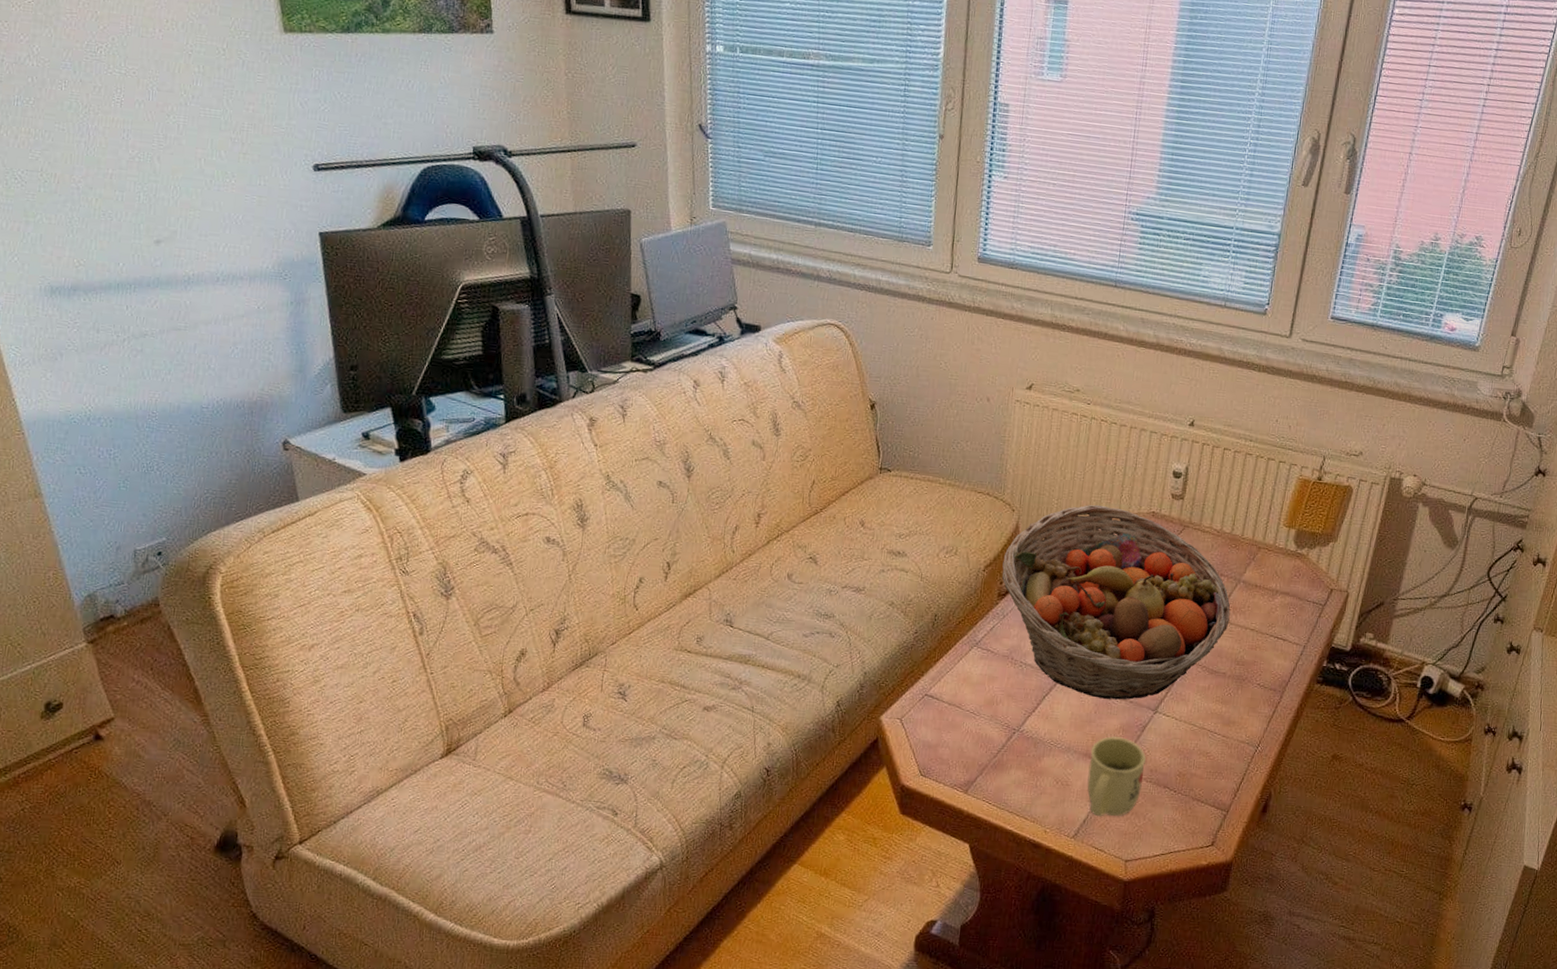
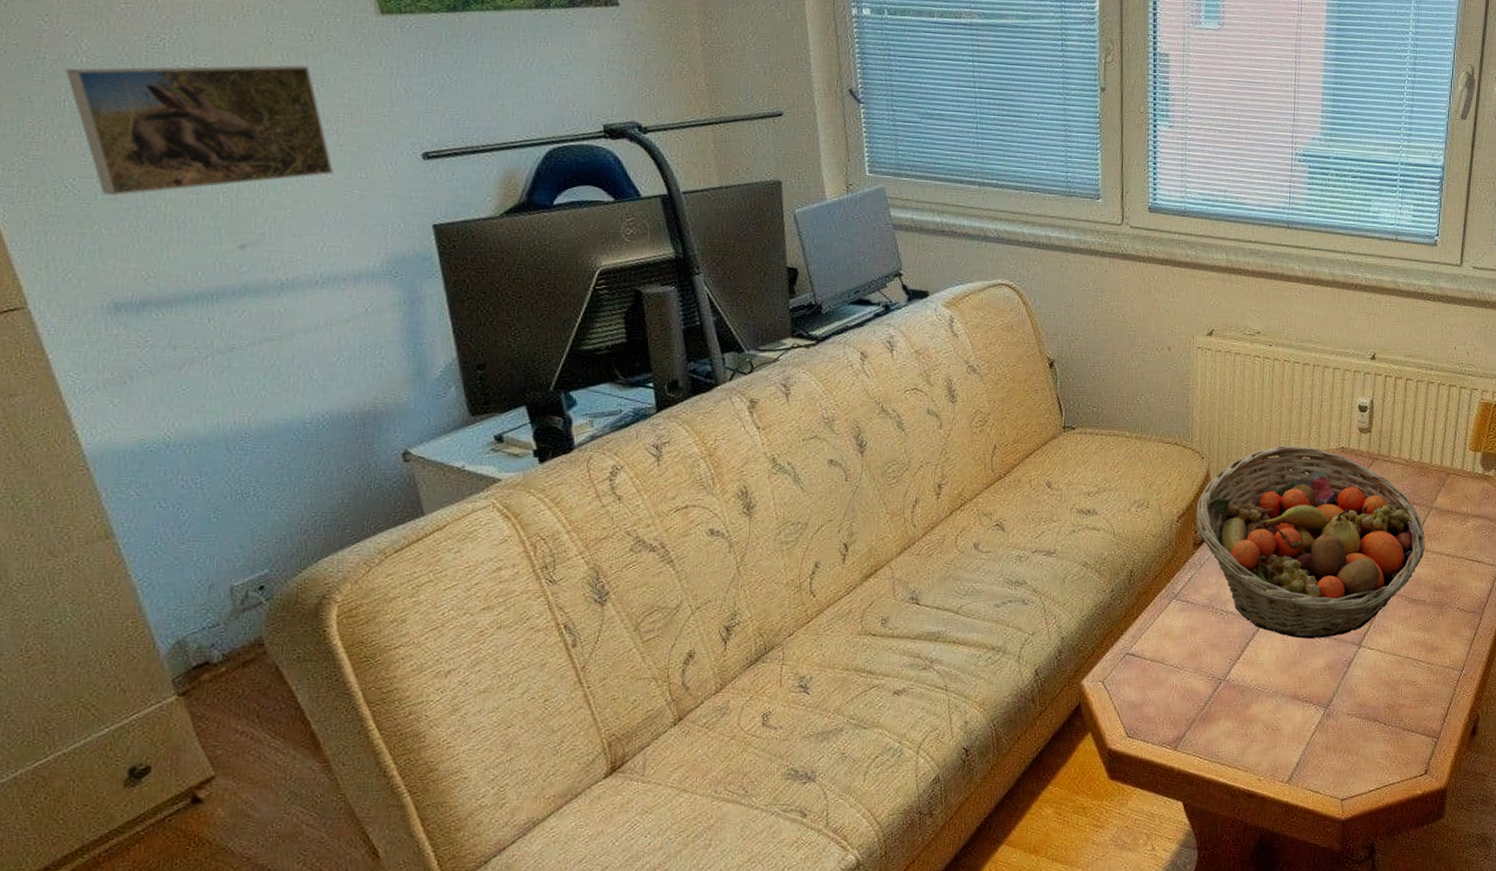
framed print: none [19,71,237,189] -> present [65,65,333,195]
mug: present [1087,736,1146,817] -> none [1297,675,1354,759]

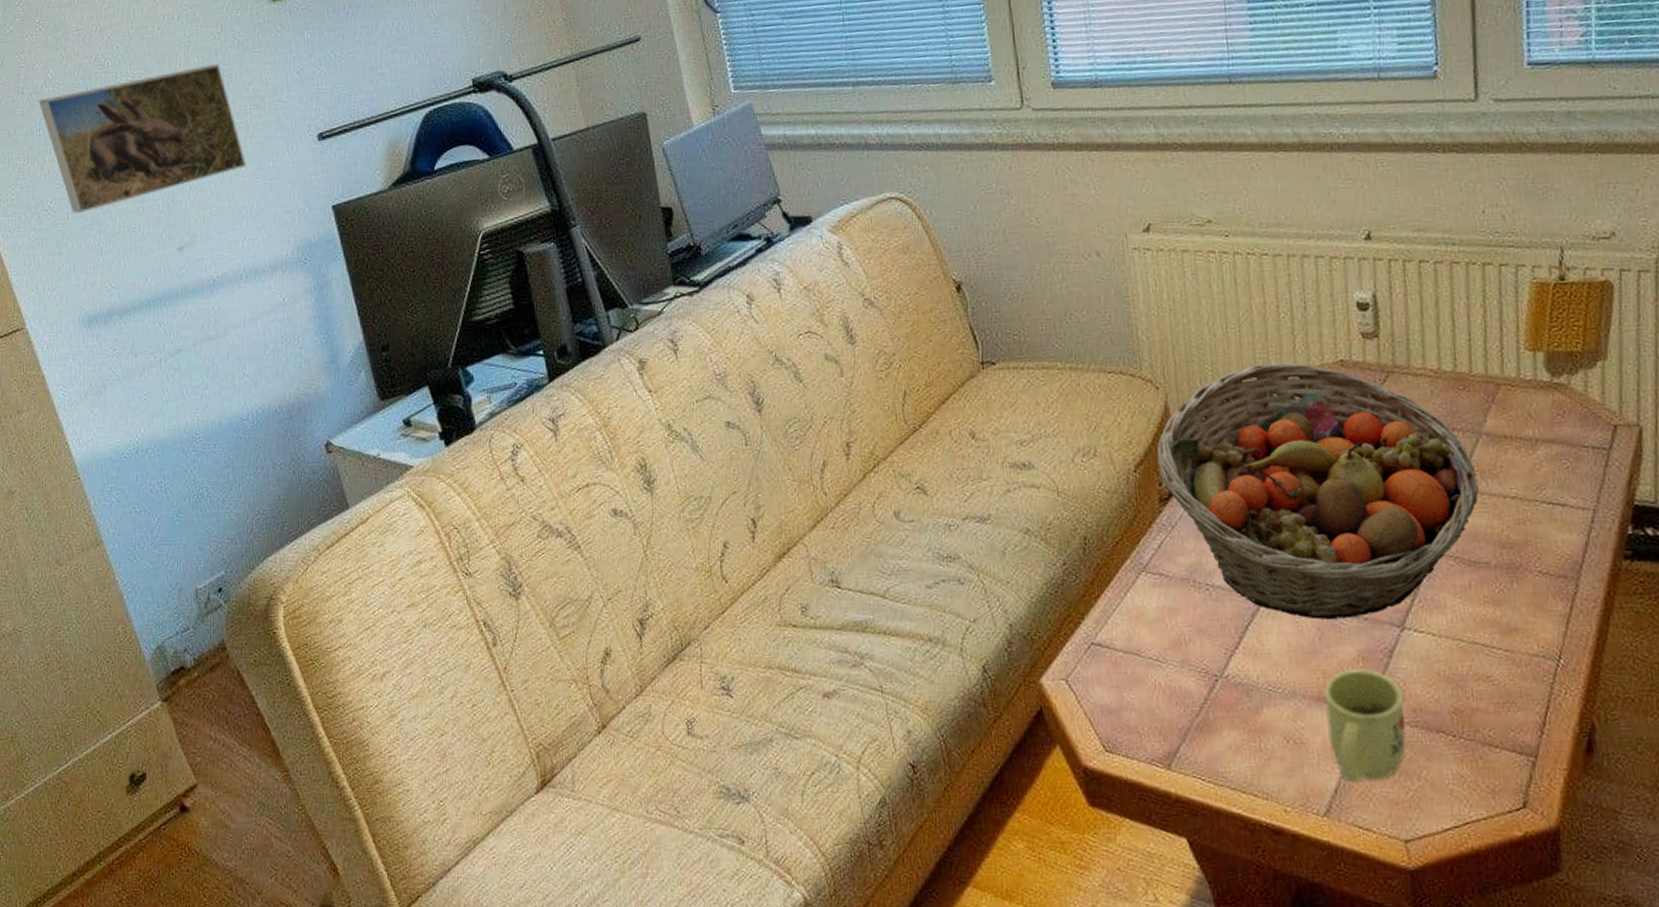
mug: none [1297,675,1354,759] -> present [1324,669,1406,783]

